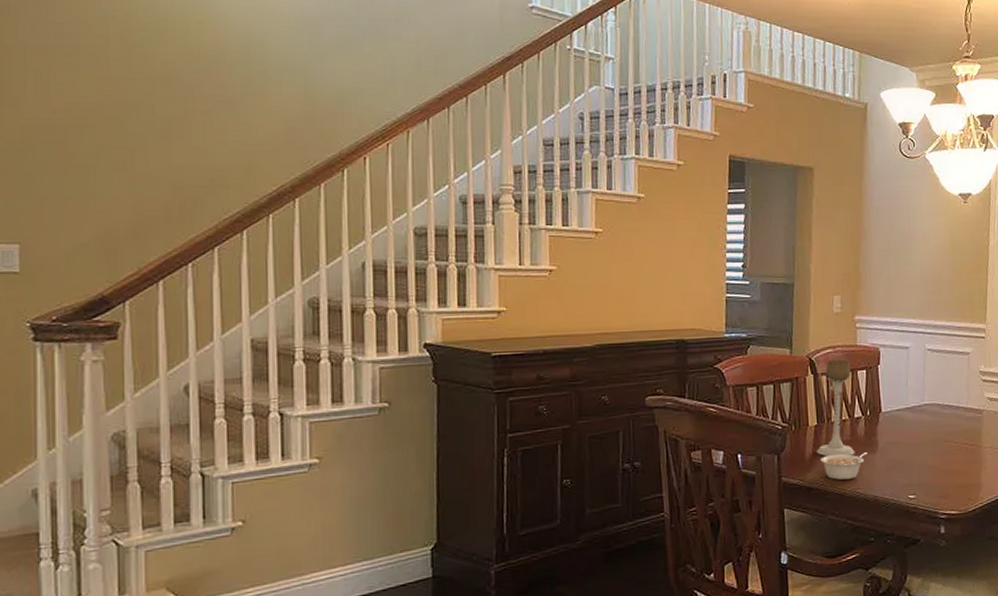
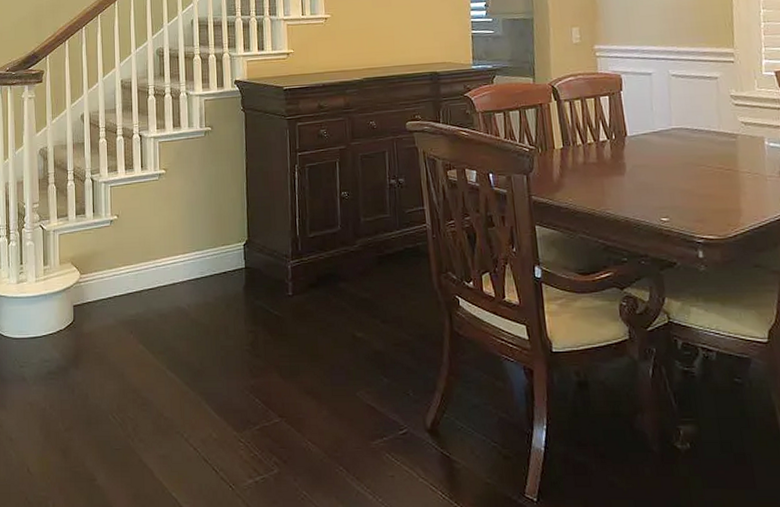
candle holder: present [816,359,855,457] -> none [563,86,603,178]
legume: present [820,452,869,480] -> none [568,175,617,200]

